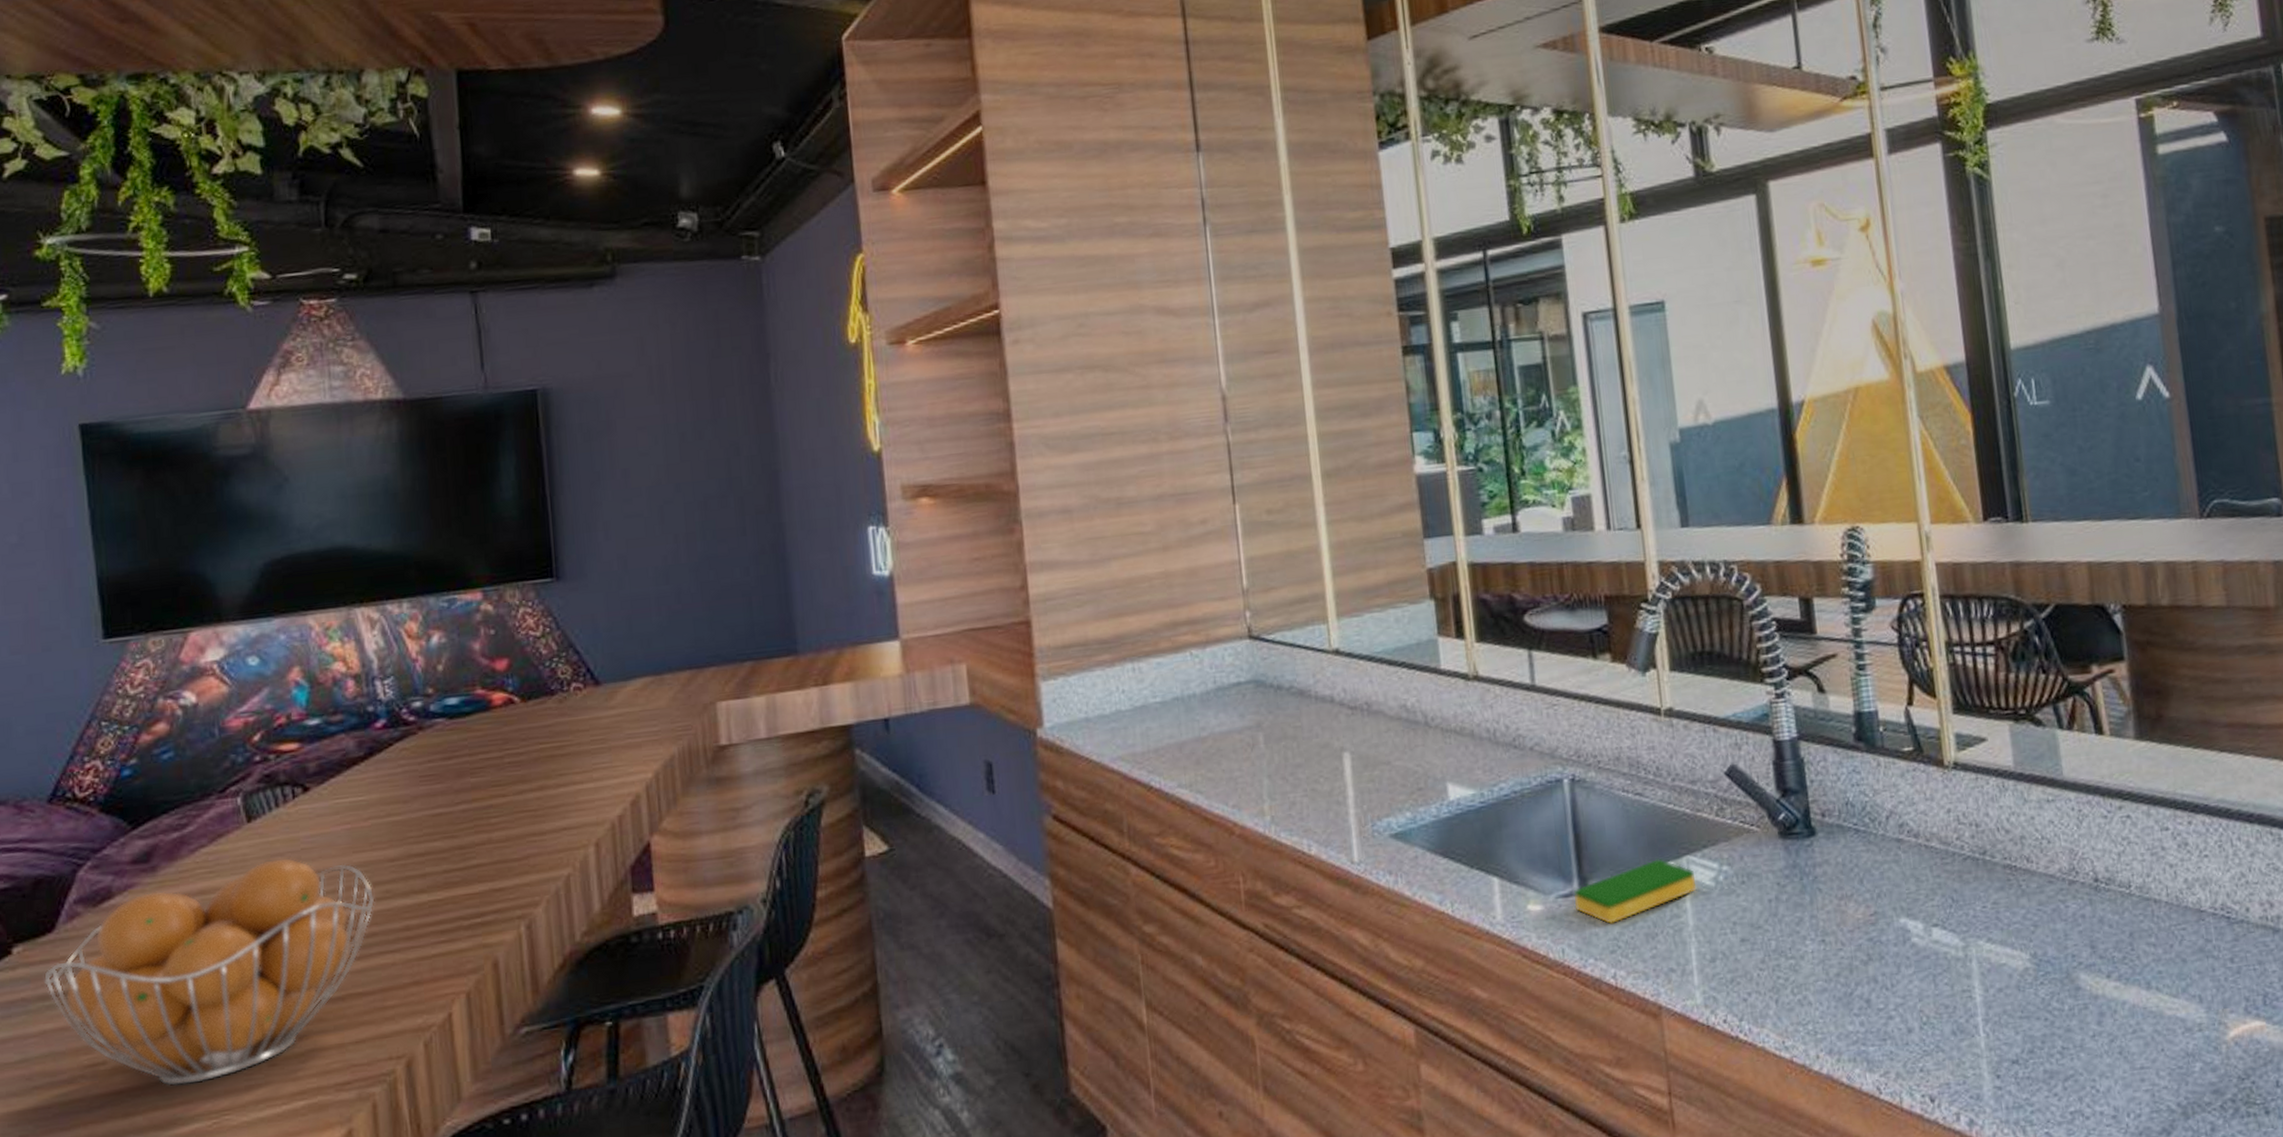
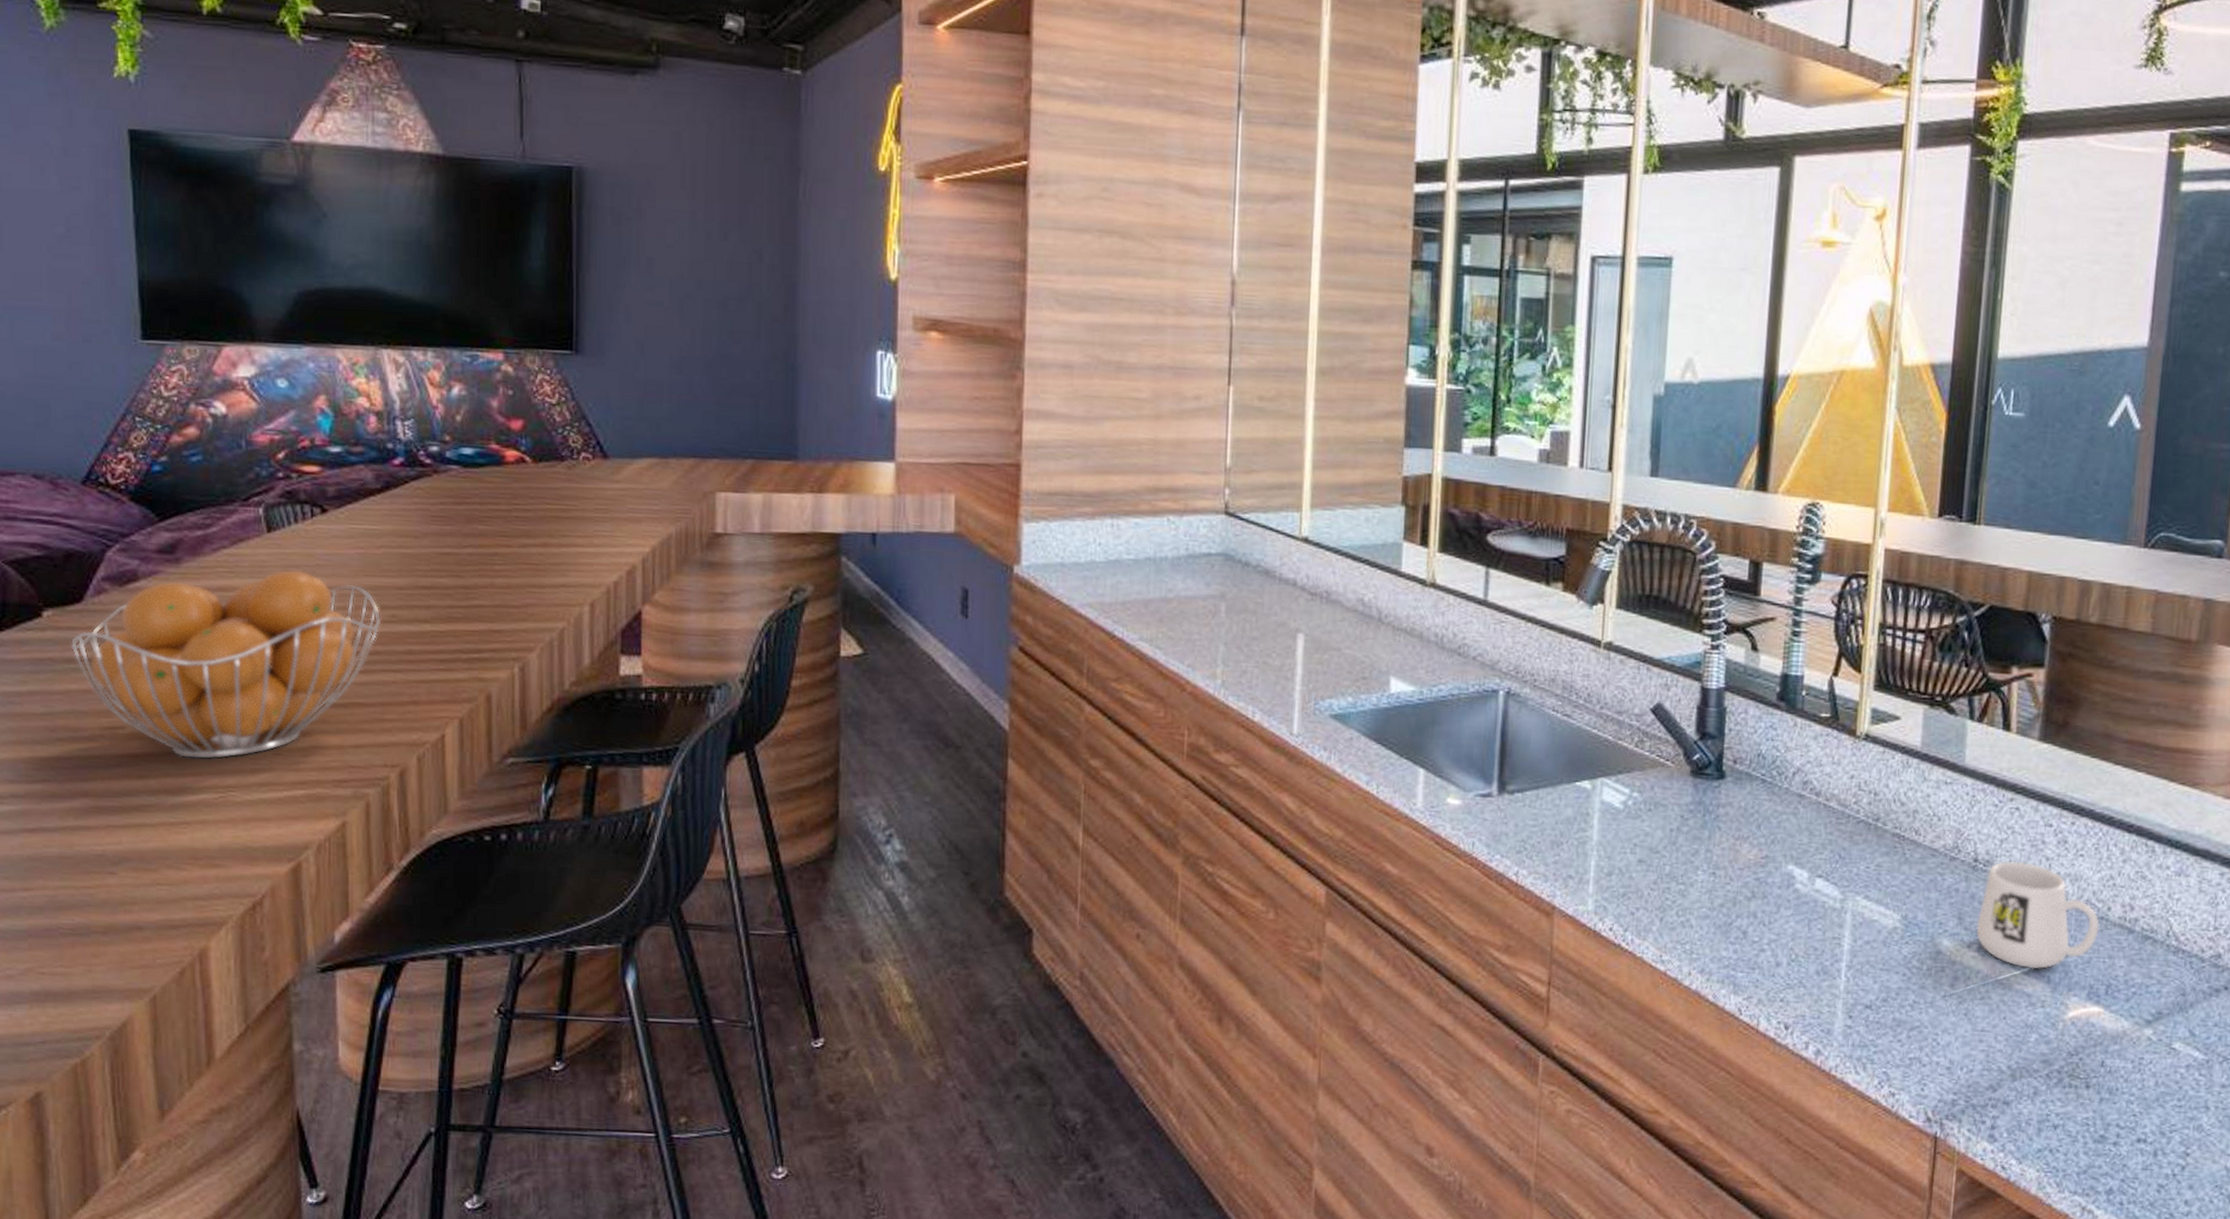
dish sponge: present [1574,858,1697,925] -> none [1491,776,1607,828]
mug: none [2111,873,2242,991] -> present [1976,860,2100,970]

